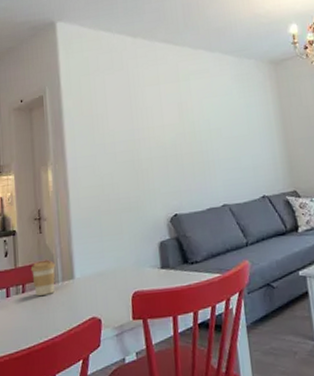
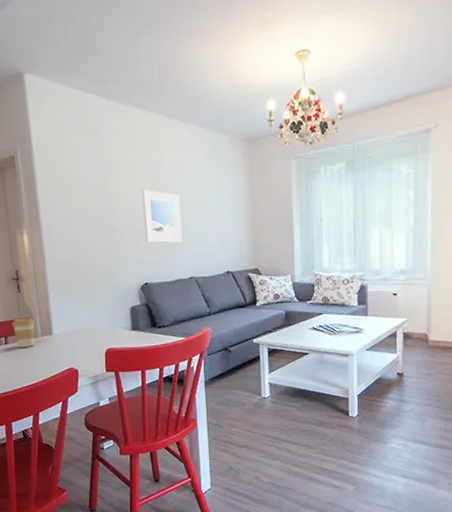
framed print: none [169,118,213,171] -> present [142,190,183,243]

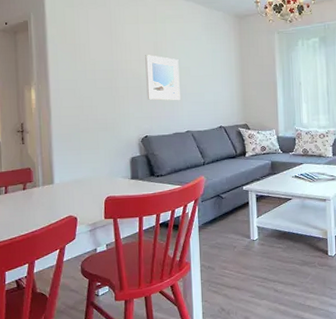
coffee cup: present [11,317,35,347] -> none [13,167,37,197]

